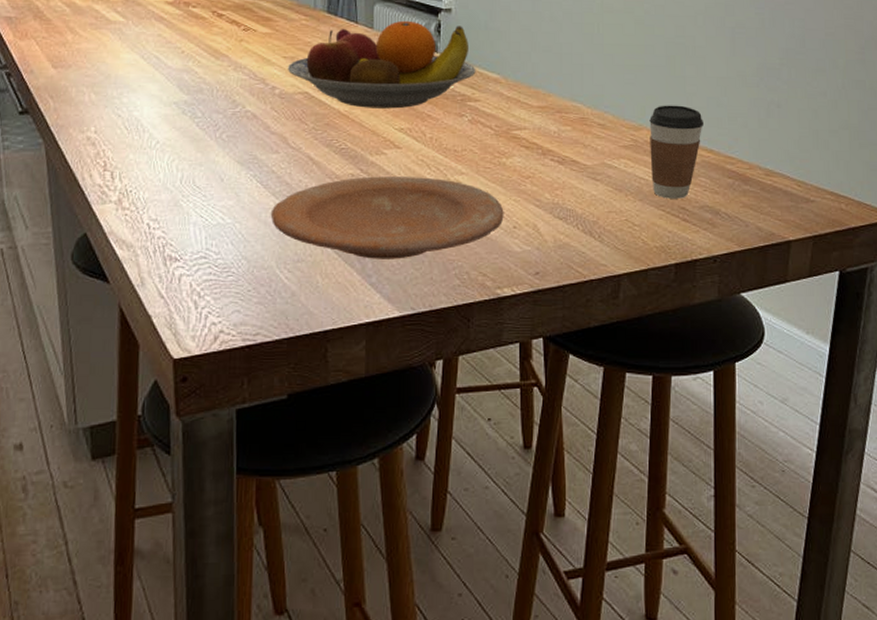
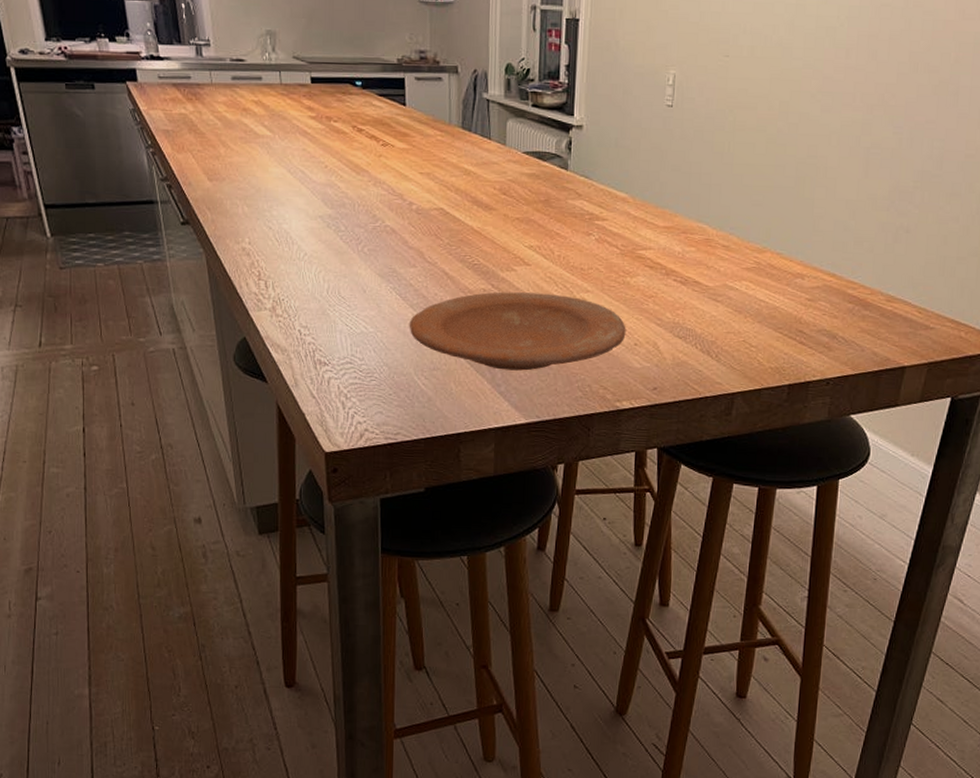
fruit bowl: present [287,20,476,109] -> none [423,137,605,226]
coffee cup: present [649,105,703,199] -> none [772,227,829,322]

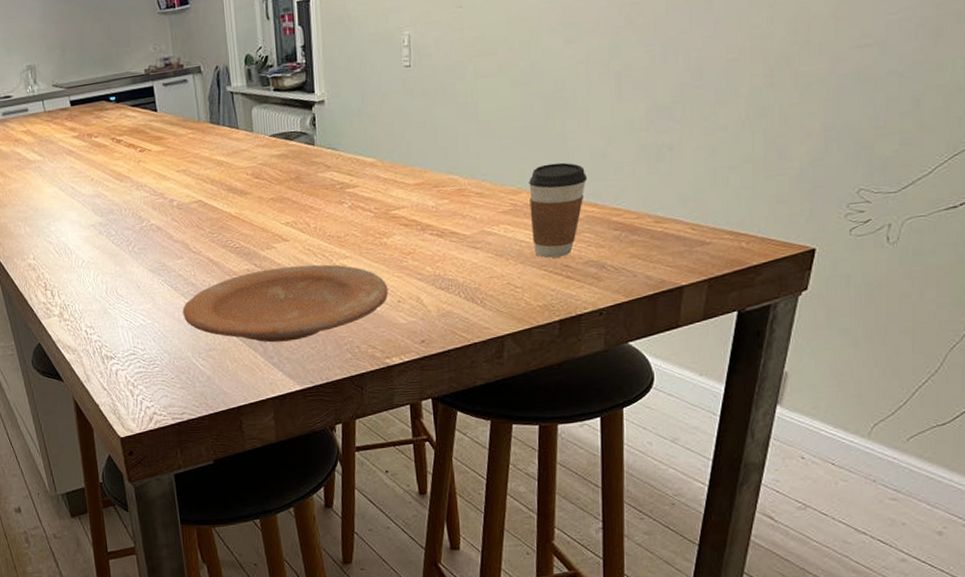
coffee cup: none [772,227,829,322] -> present [529,162,587,258]

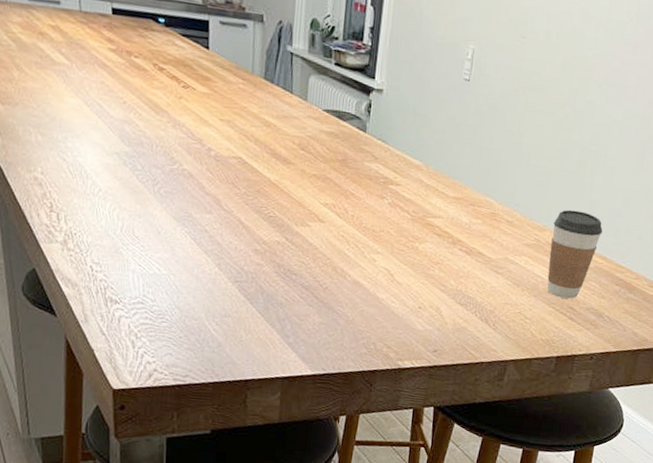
plate: present [182,264,389,343] -> none [202,245,412,325]

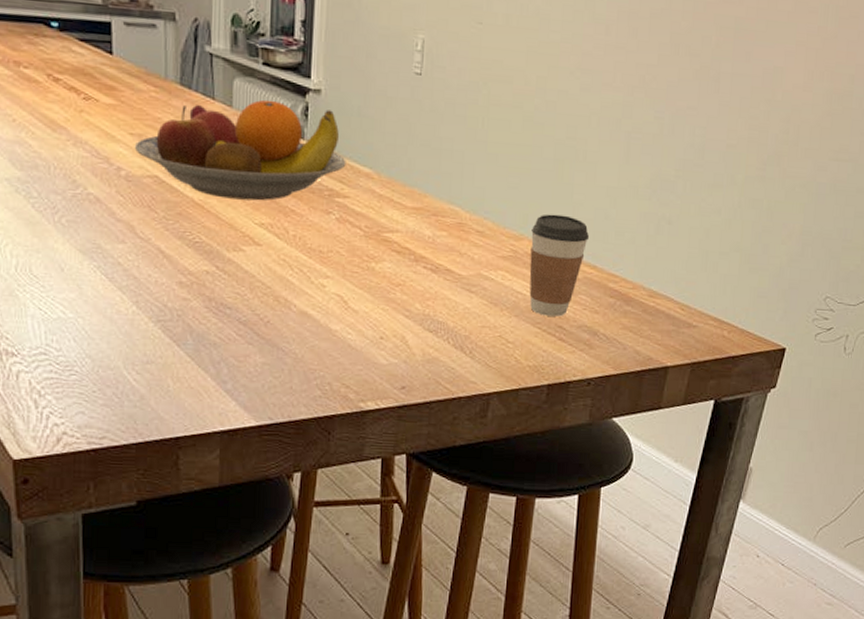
fruit bowl: none [223,96,400,184] -> present [134,99,346,201]

